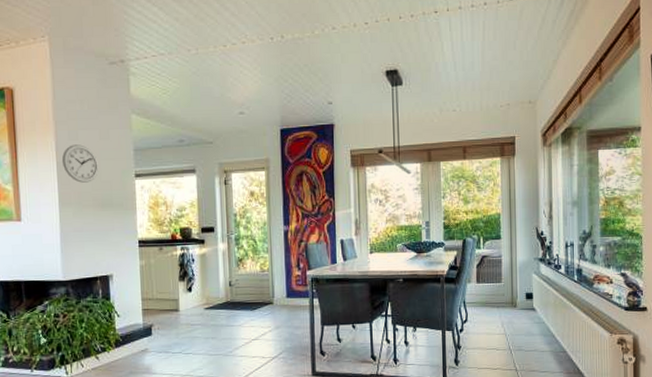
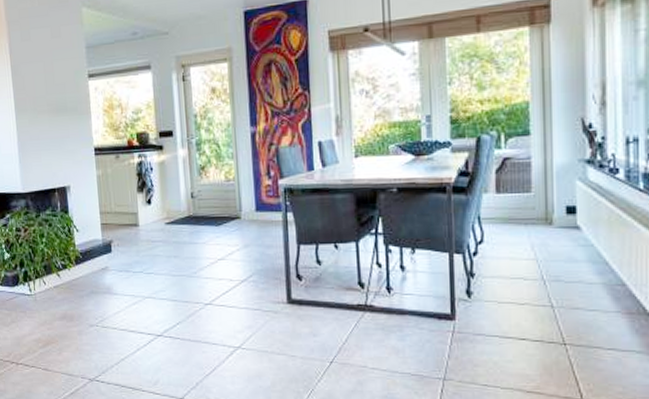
wall clock: present [61,144,99,183] -> none [15,45,52,87]

